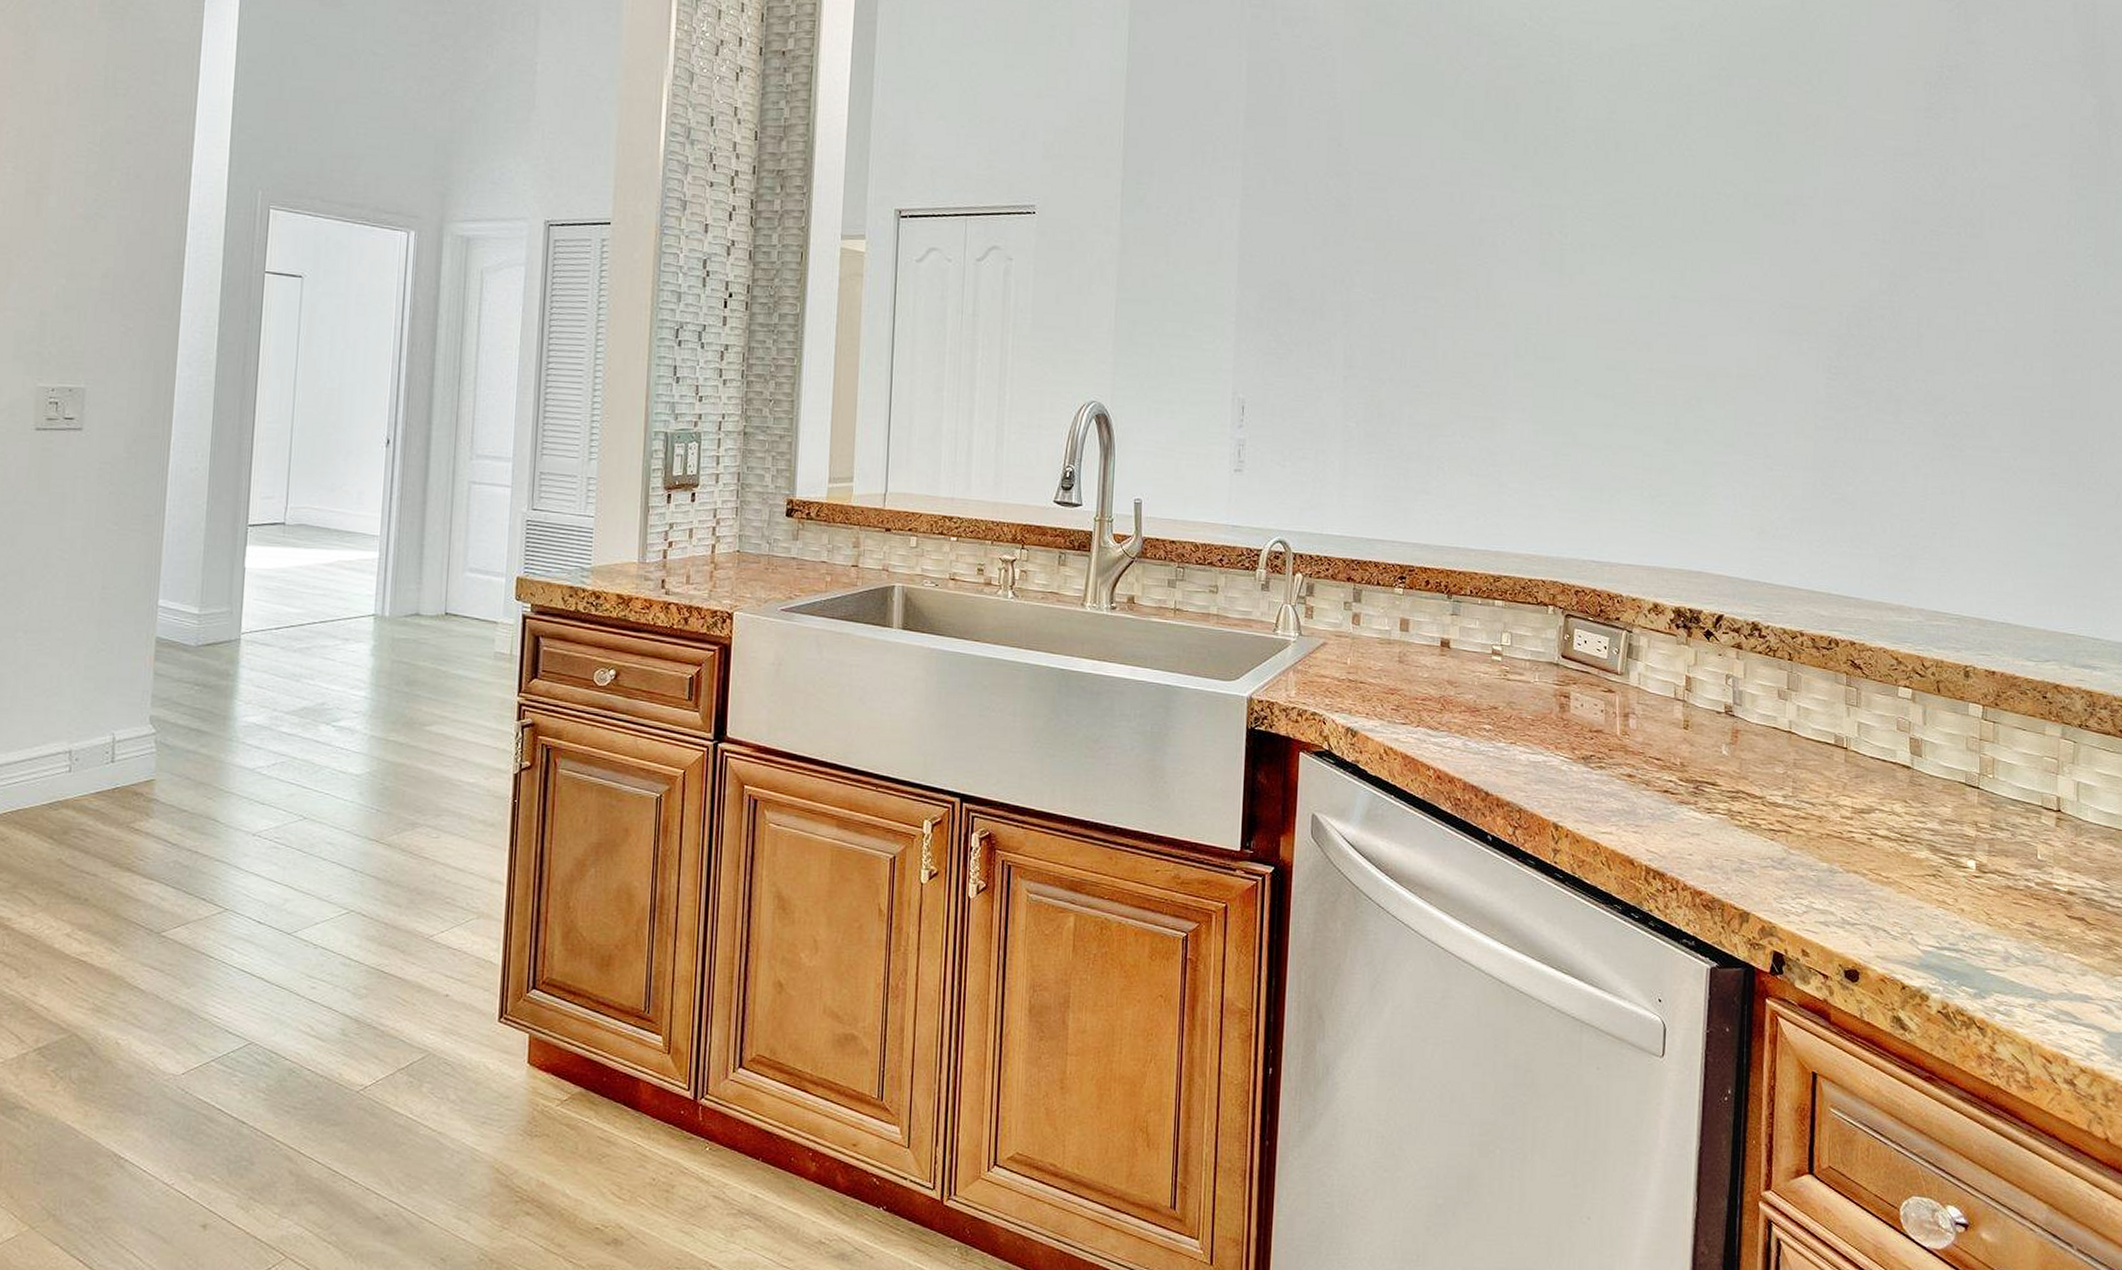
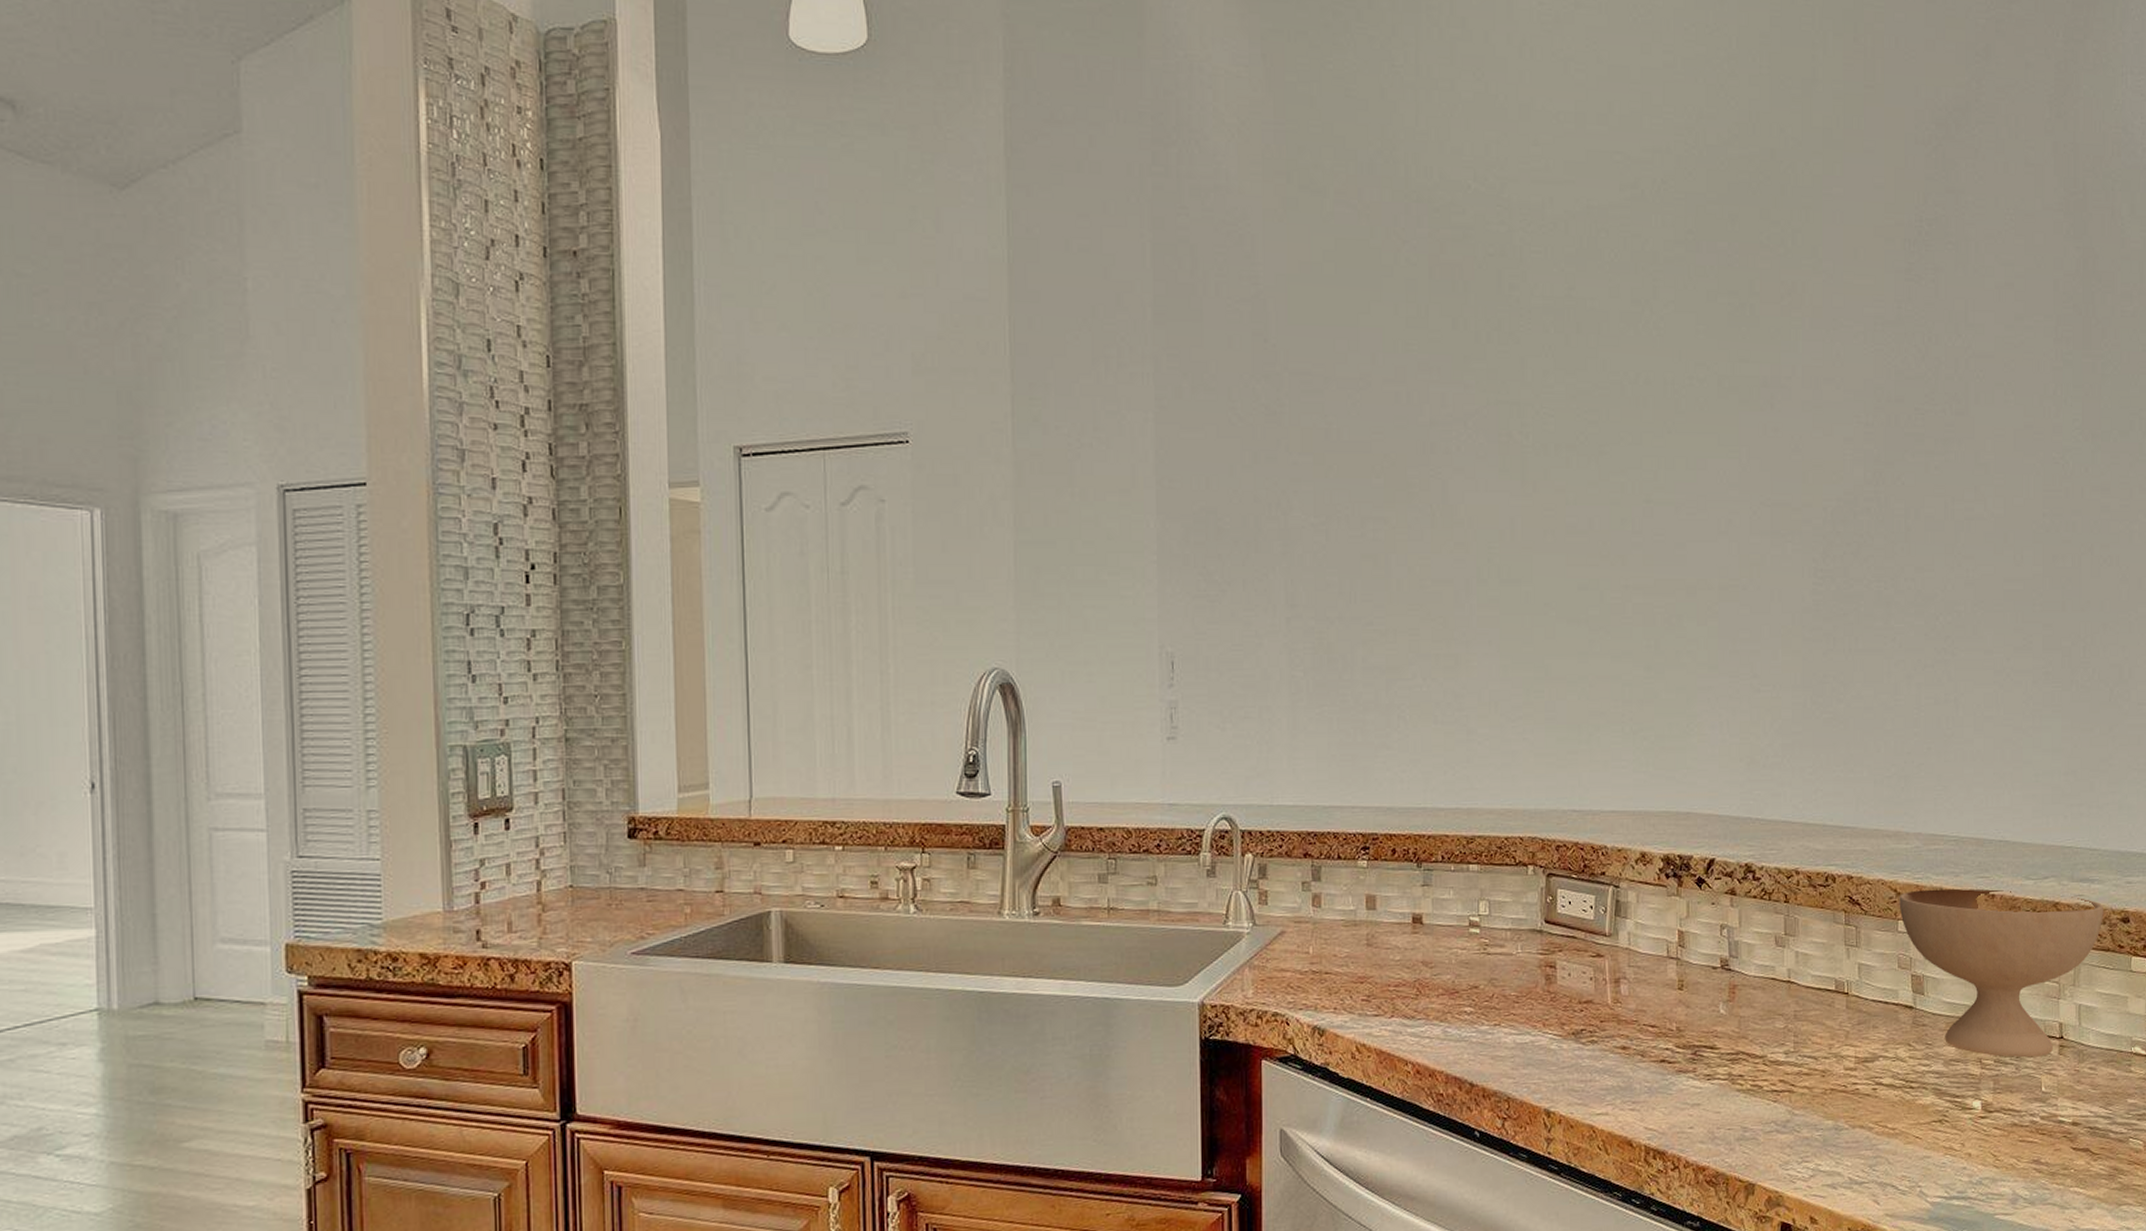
bowl: none [1900,660,2105,827] -> present [1899,888,2103,1058]

